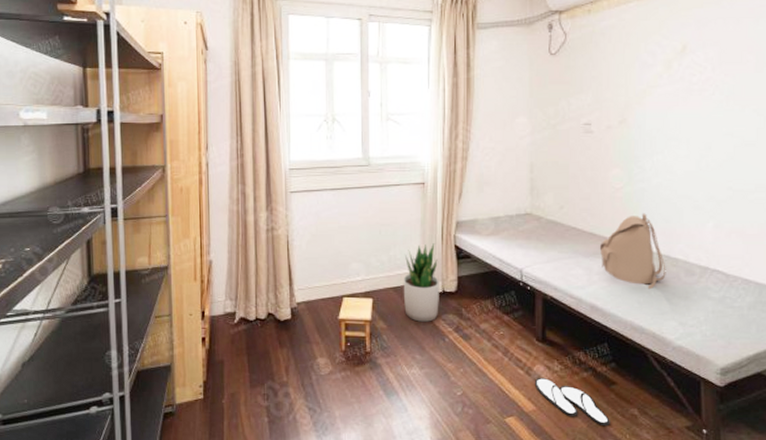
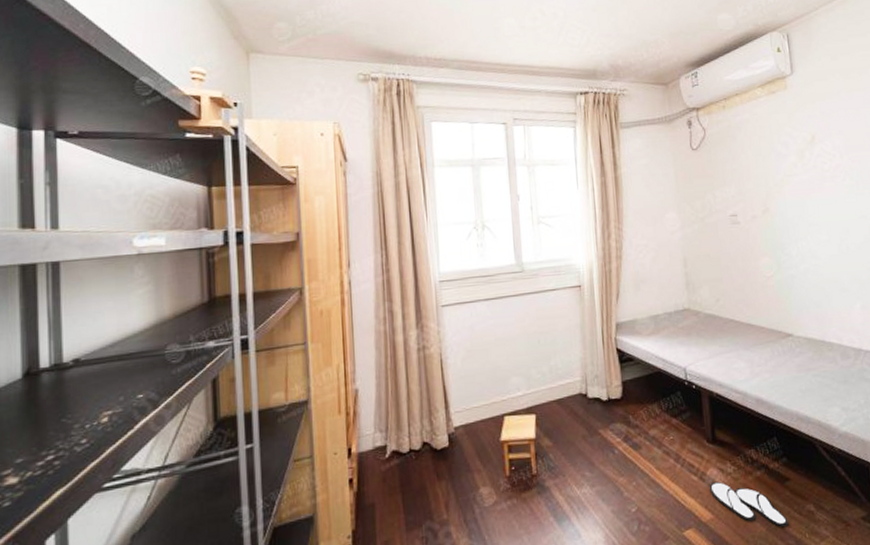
planter: present [403,243,439,322] -> none [566,348,606,435]
backpack: present [599,213,666,290] -> none [758,299,824,377]

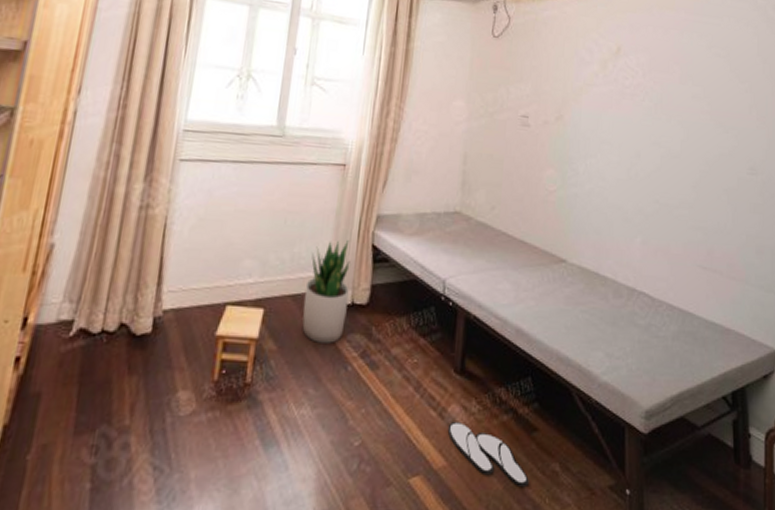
planter: none [566,348,606,435] -> present [302,240,352,343]

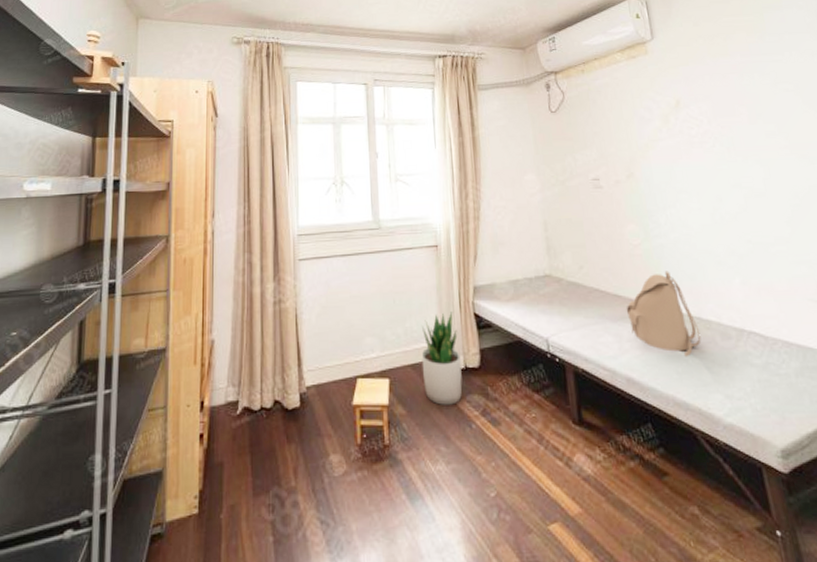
slippers: present [447,422,529,486] -> none [576,470,669,530]
backpack: none [529,222,595,312] -> present [626,271,702,357]

